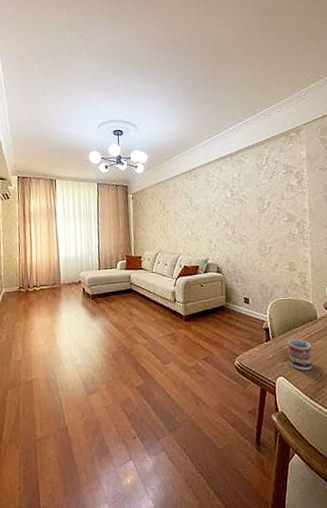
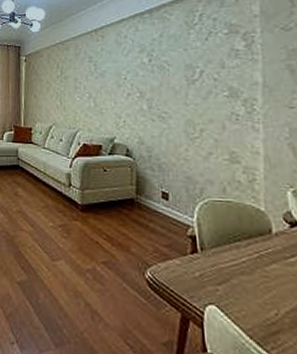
cup: present [288,339,313,371] -> none [224,256,263,304]

